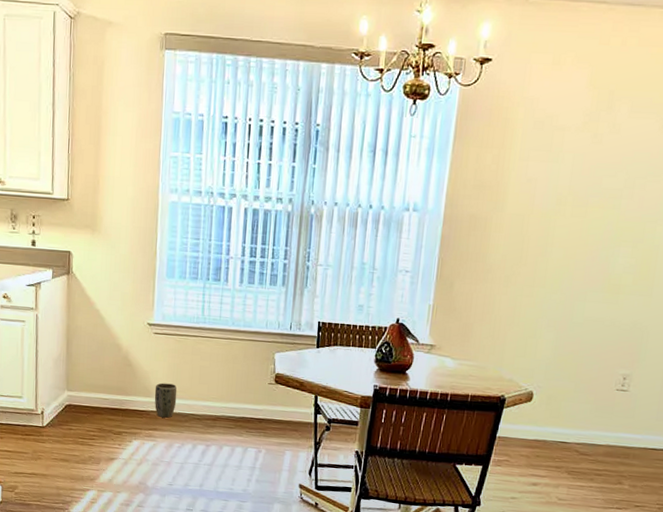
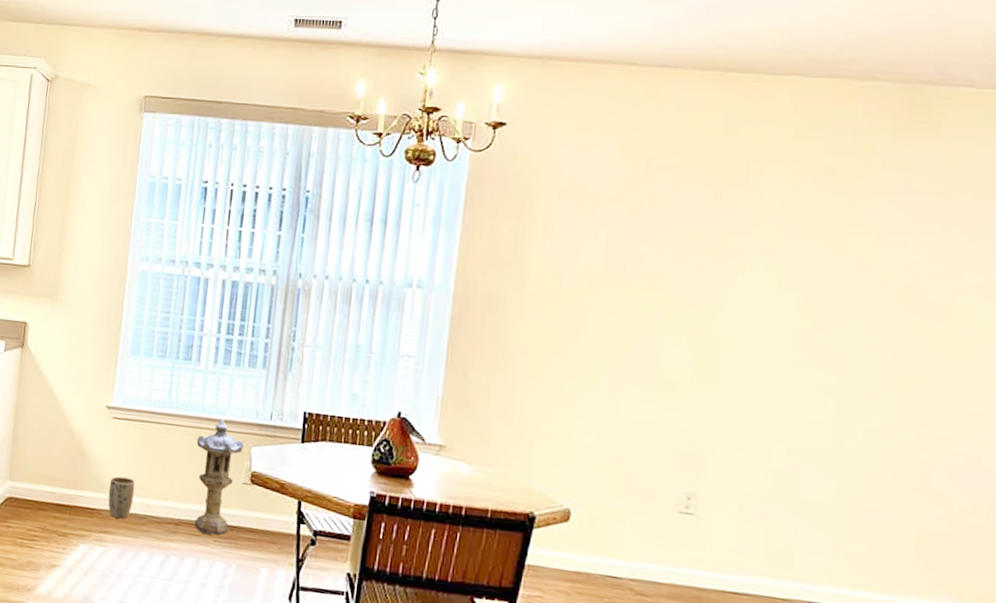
lantern: none [228,331,268,427] -> present [194,419,244,535]

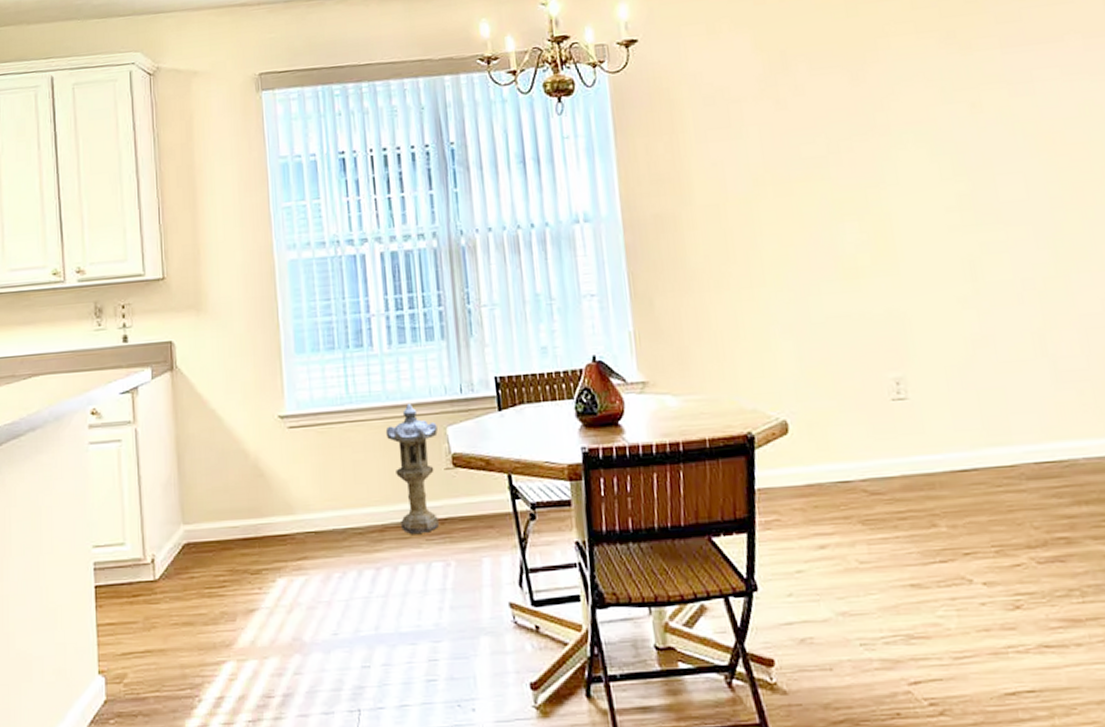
plant pot: present [108,476,135,519] -> none [298,491,329,540]

